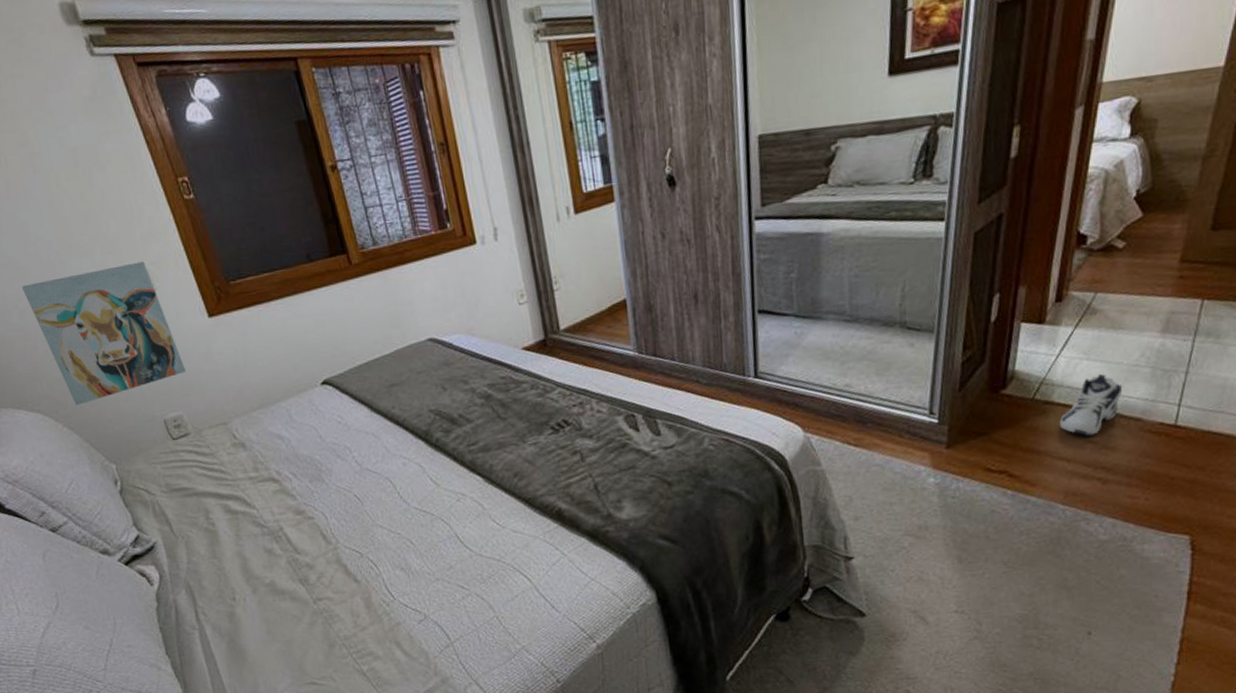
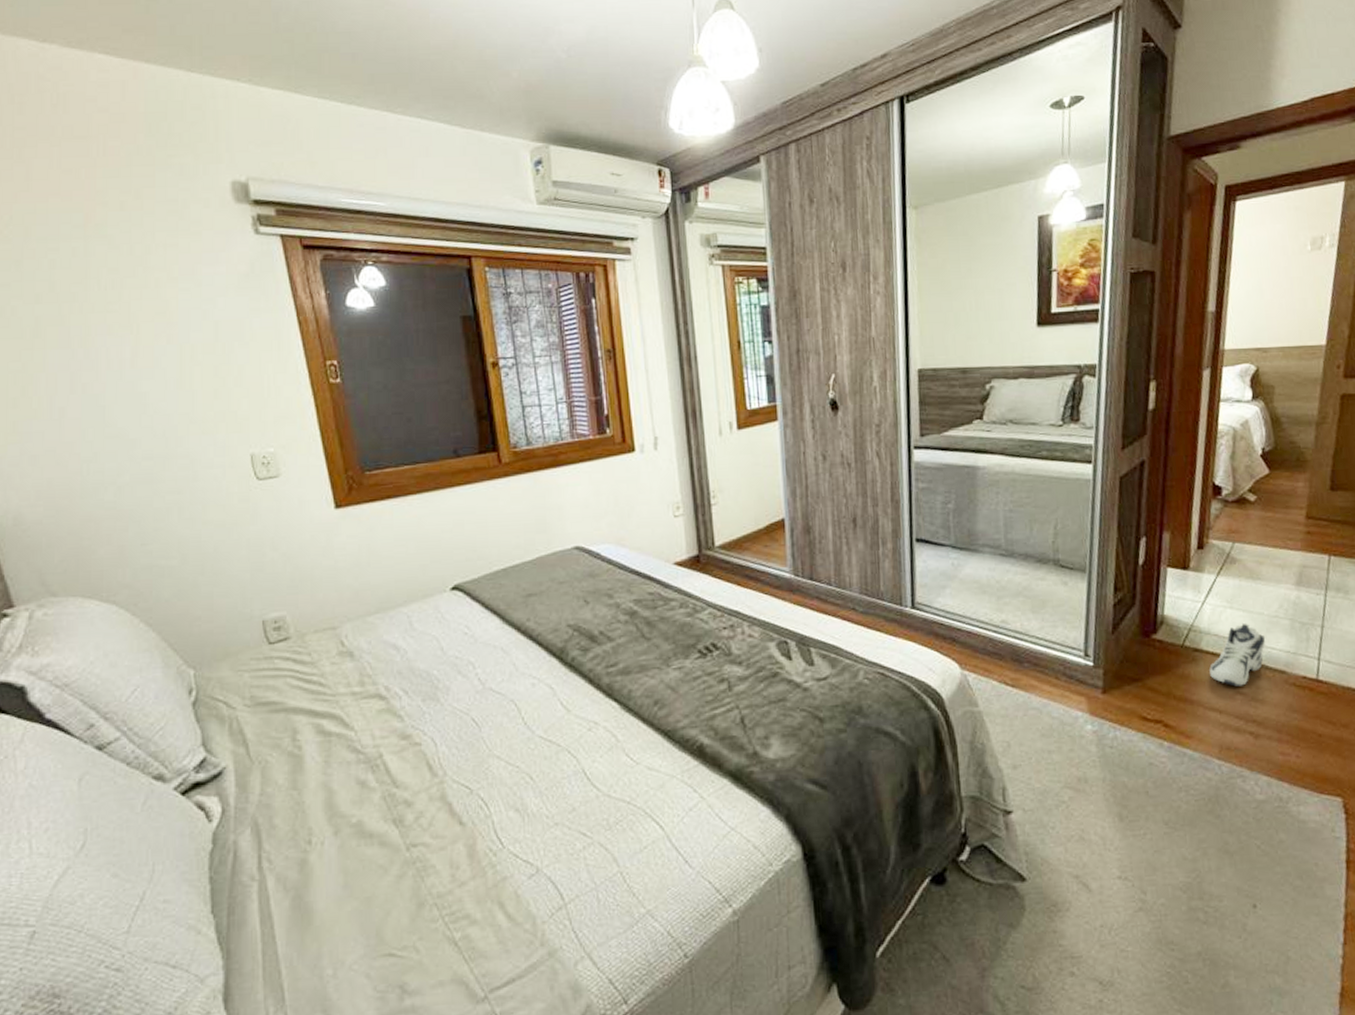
wall art: present [22,261,186,405] -> none [126,443,298,598]

